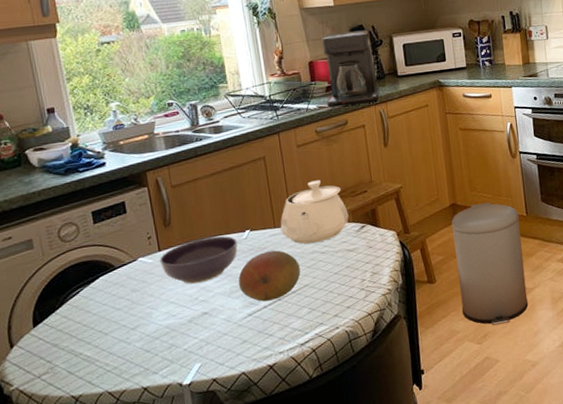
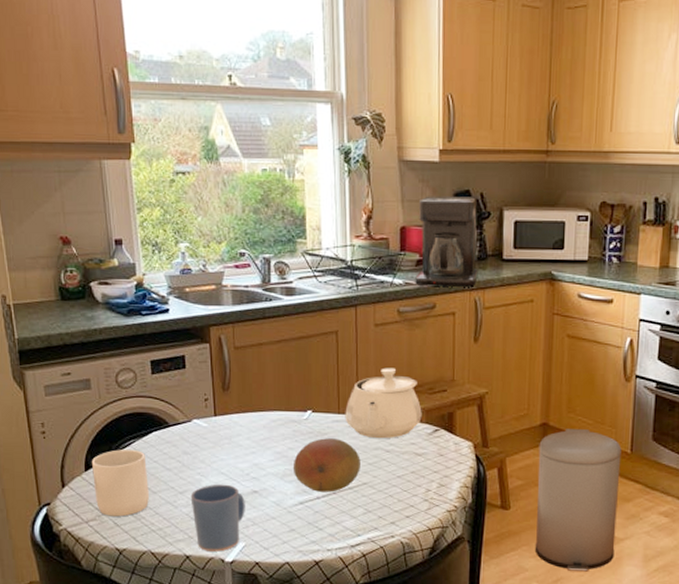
mug: none [39,297,102,367] -> present [91,449,149,517]
mug: none [142,311,198,379] -> present [190,484,245,552]
bowl: present [159,235,238,284] -> none [214,410,298,458]

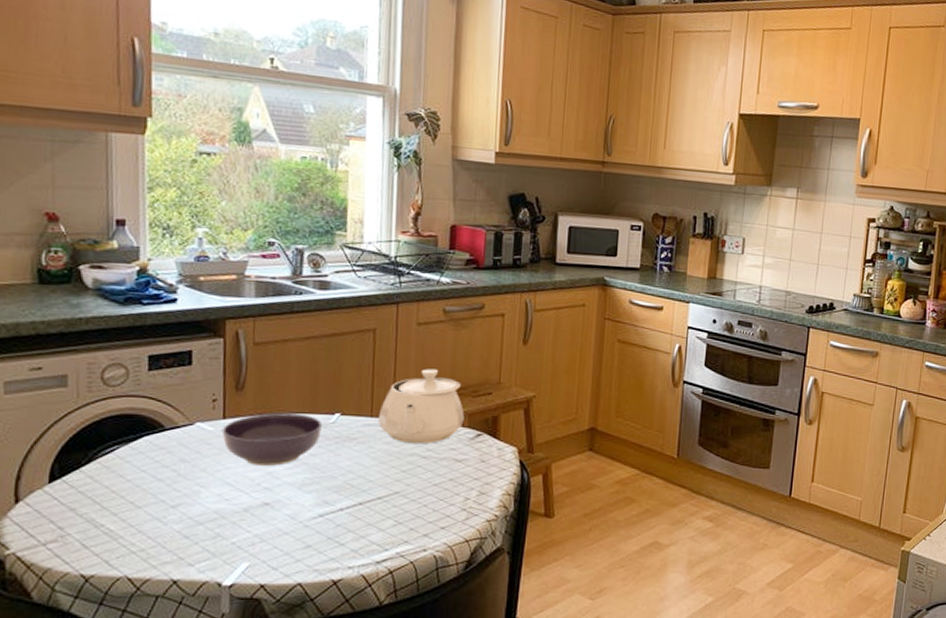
mug: present [91,449,149,517] -> none [58,457,132,537]
mug: present [190,484,245,552] -> none [184,495,253,574]
bowl: none [214,410,298,458] -> present [222,412,323,466]
fruit: present [292,438,361,492] -> none [313,443,393,503]
coffee maker: present [415,196,478,287] -> none [463,196,532,289]
pedal bin: present [535,429,622,573] -> none [578,434,669,582]

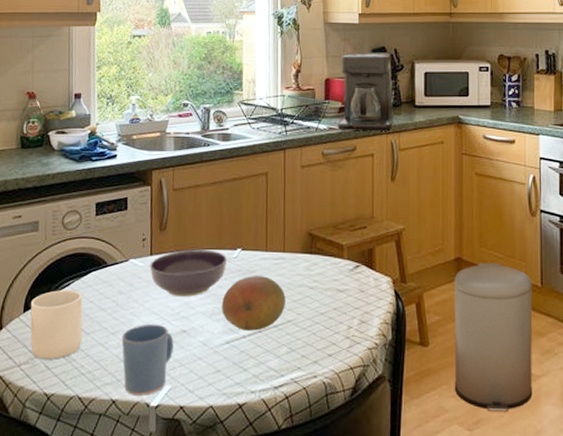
mug: none [58,457,132,537] -> present [30,290,83,359]
mug: none [184,495,253,574] -> present [121,323,174,396]
fruit: none [313,443,393,503] -> present [221,276,286,331]
teapot: present [378,368,465,444] -> none [272,206,344,276]
coffee maker: none [463,196,532,289] -> present [338,52,394,131]
pedal bin: none [578,434,669,582] -> present [454,263,533,413]

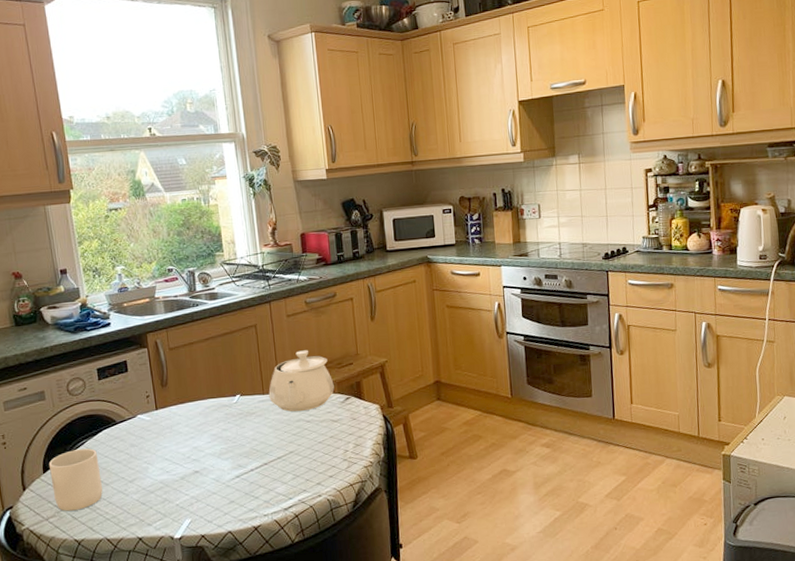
mug: present [121,323,174,396] -> none [139,468,189,531]
bowl: present [149,249,228,297] -> none [156,398,229,443]
fruit: present [221,276,286,331] -> none [227,416,286,465]
teapot: none [272,206,344,276] -> present [268,350,334,412]
coffee maker: present [338,52,394,131] -> none [313,203,368,279]
pedal bin: present [454,263,533,413] -> none [435,382,510,506]

